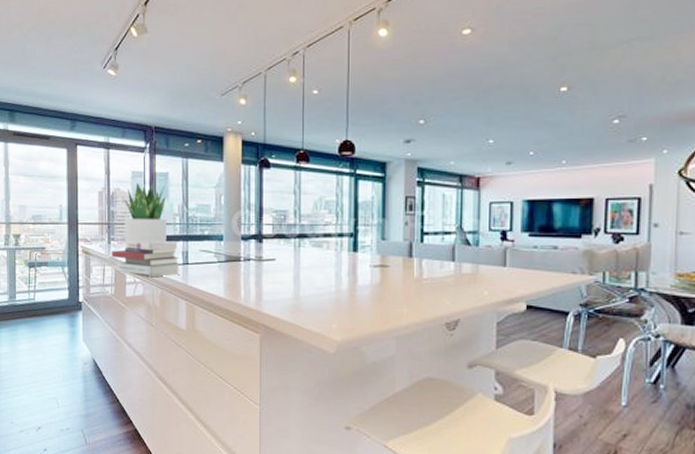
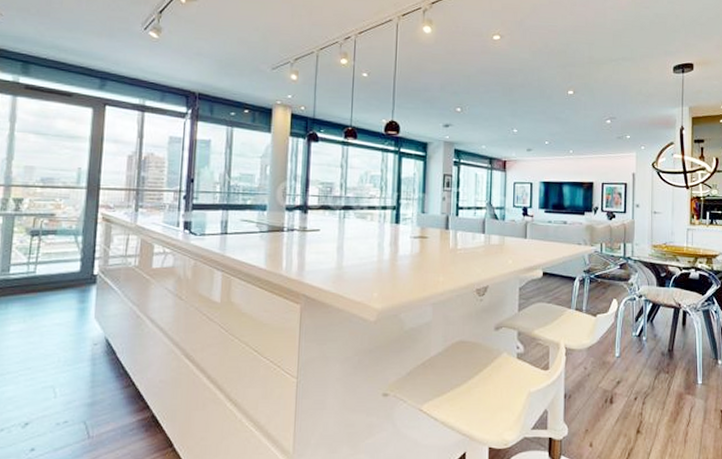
books: present [111,240,180,278] -> none [137,208,218,248]
planter: present [124,181,167,248] -> none [155,147,208,216]

